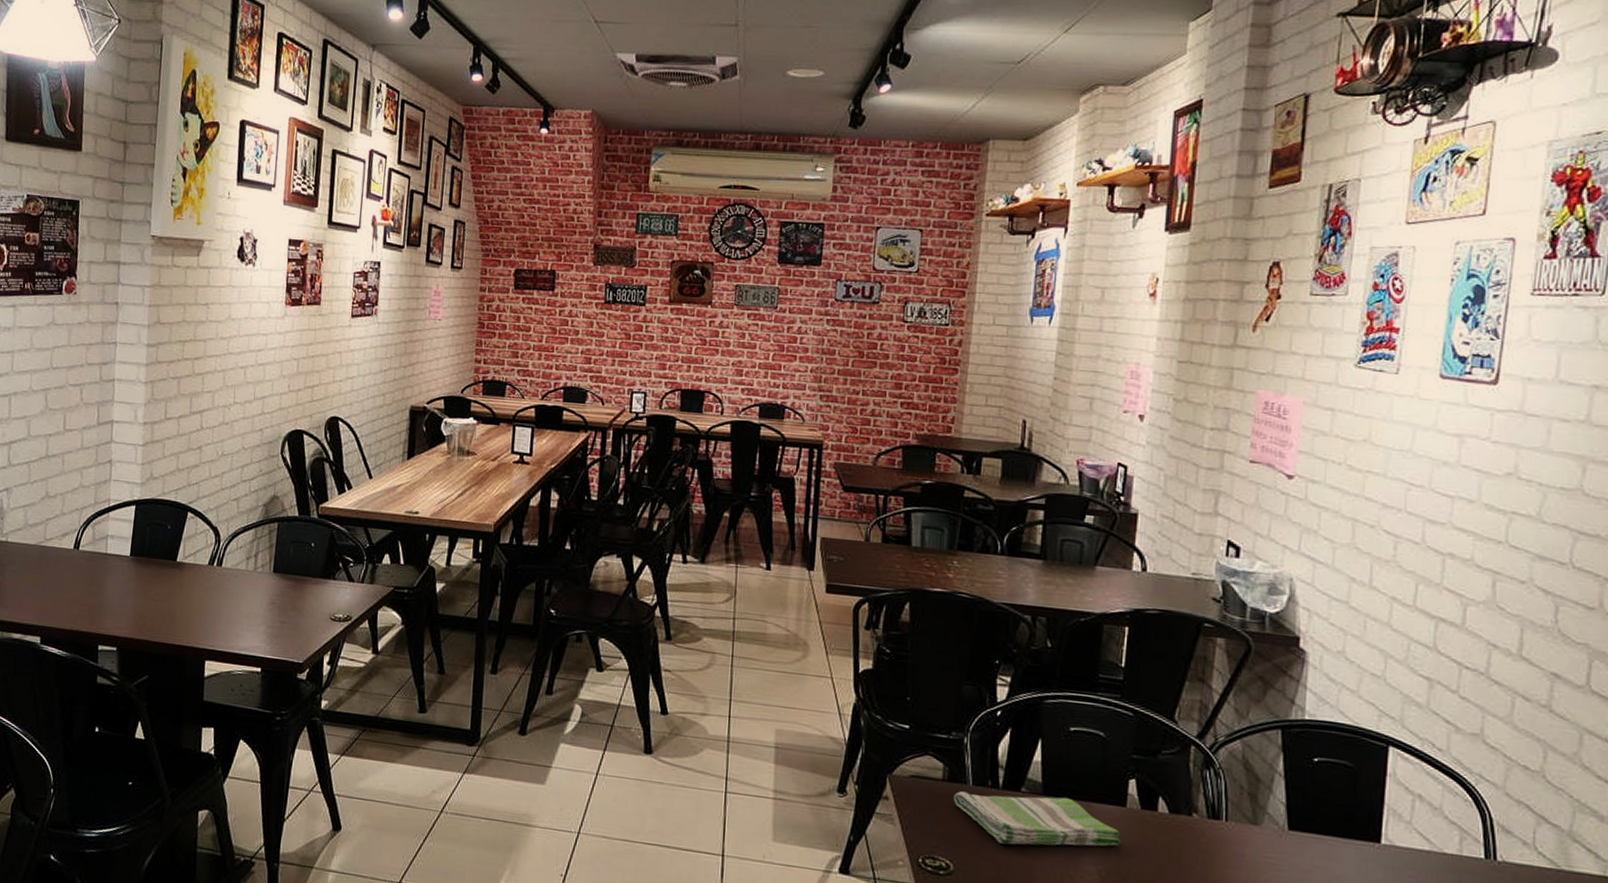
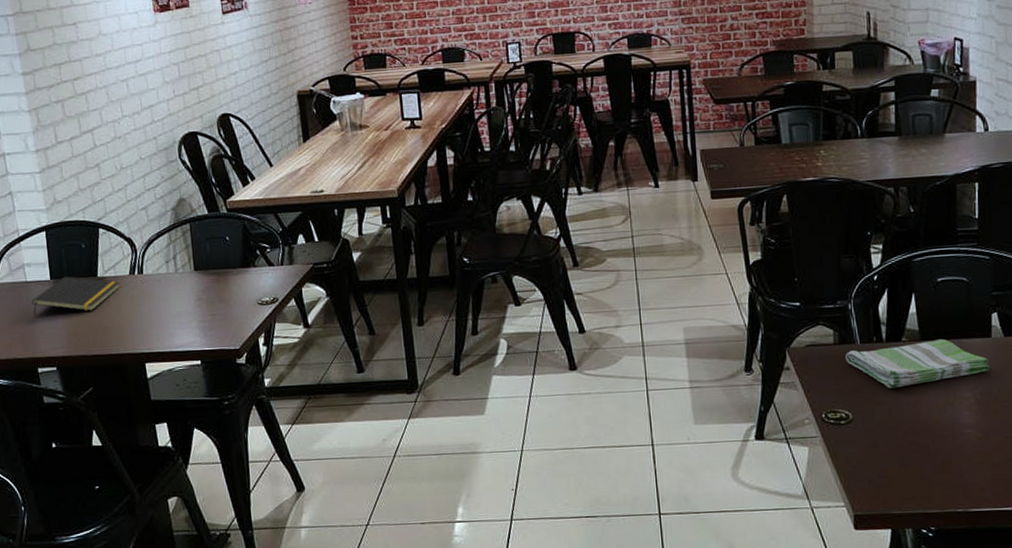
notepad: none [106,555,197,596] -> present [31,276,120,316]

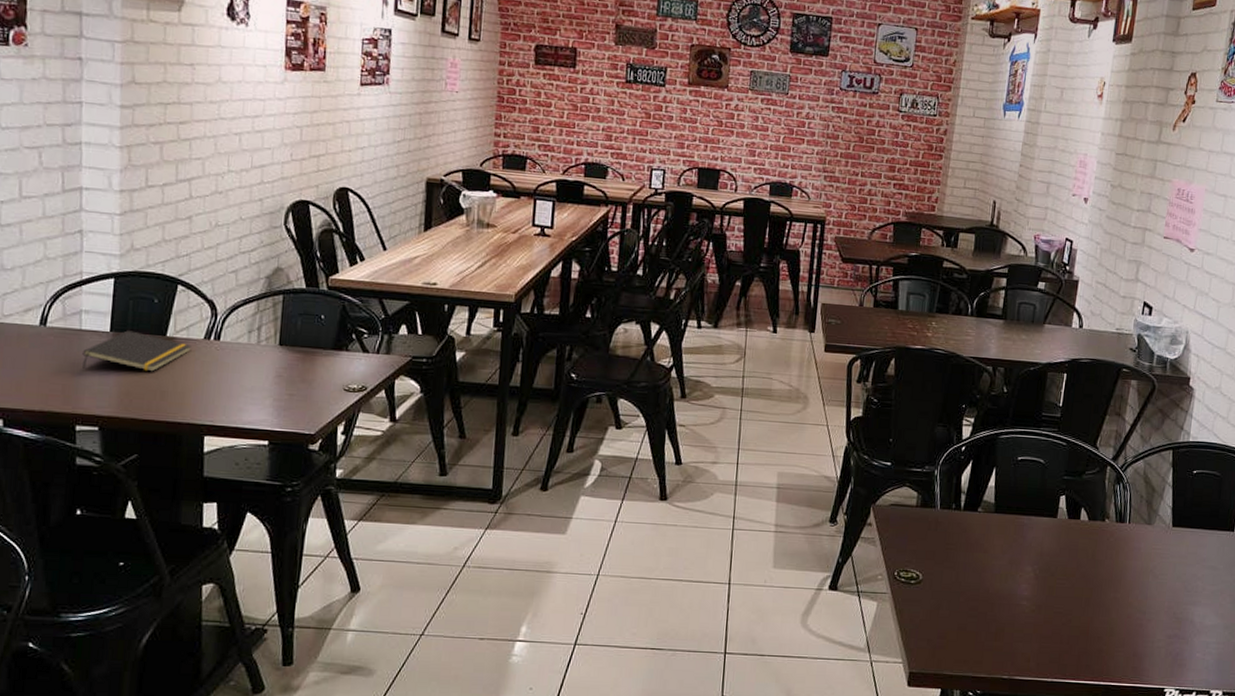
dish towel: present [846,338,990,388] -> none [925,513,1052,555]

